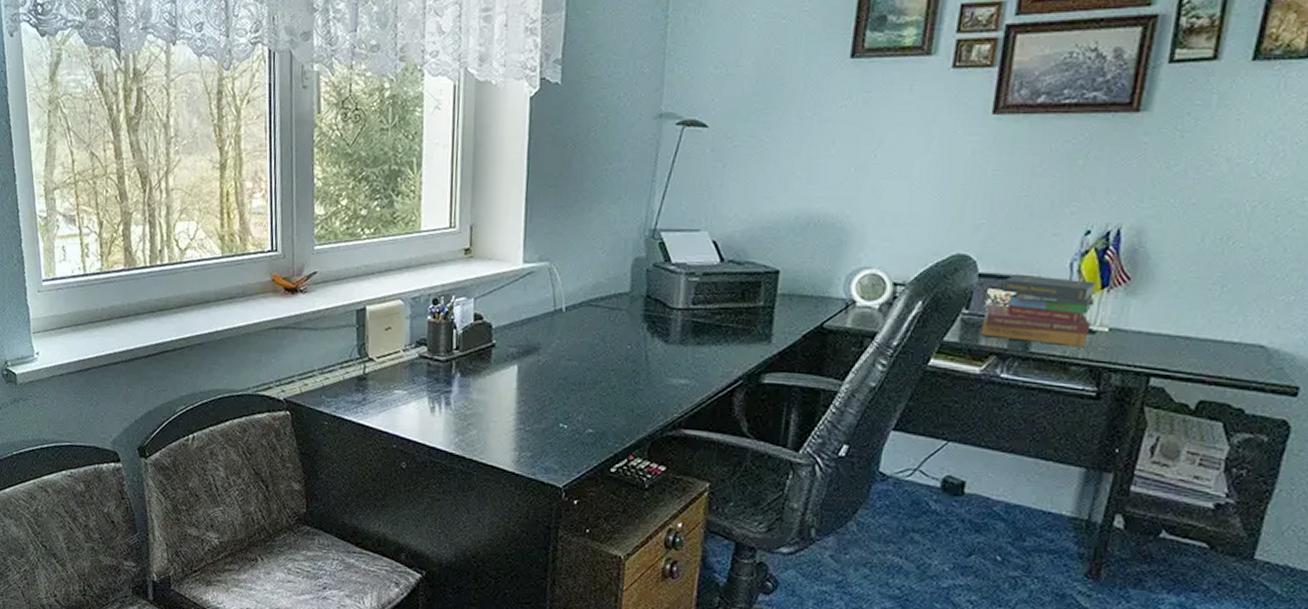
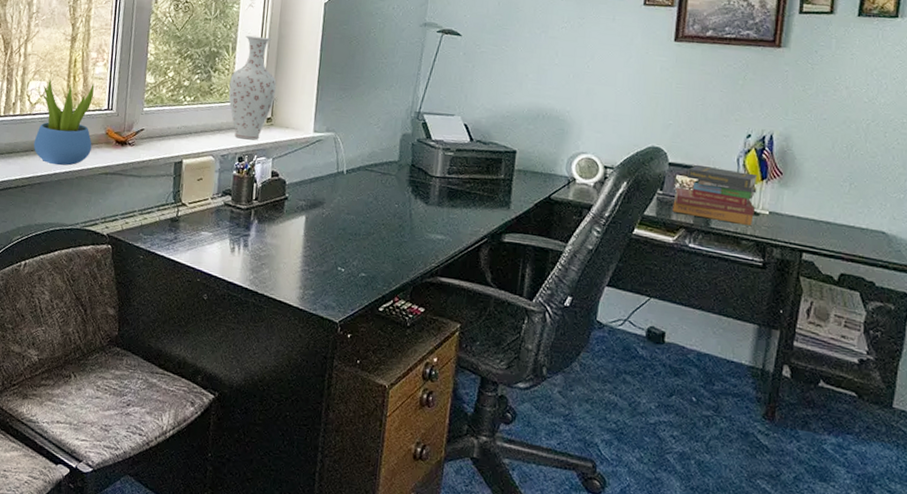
succulent plant: none [188,218,257,322] -> present [33,79,95,166]
vase: none [416,146,475,277] -> present [228,35,277,140]

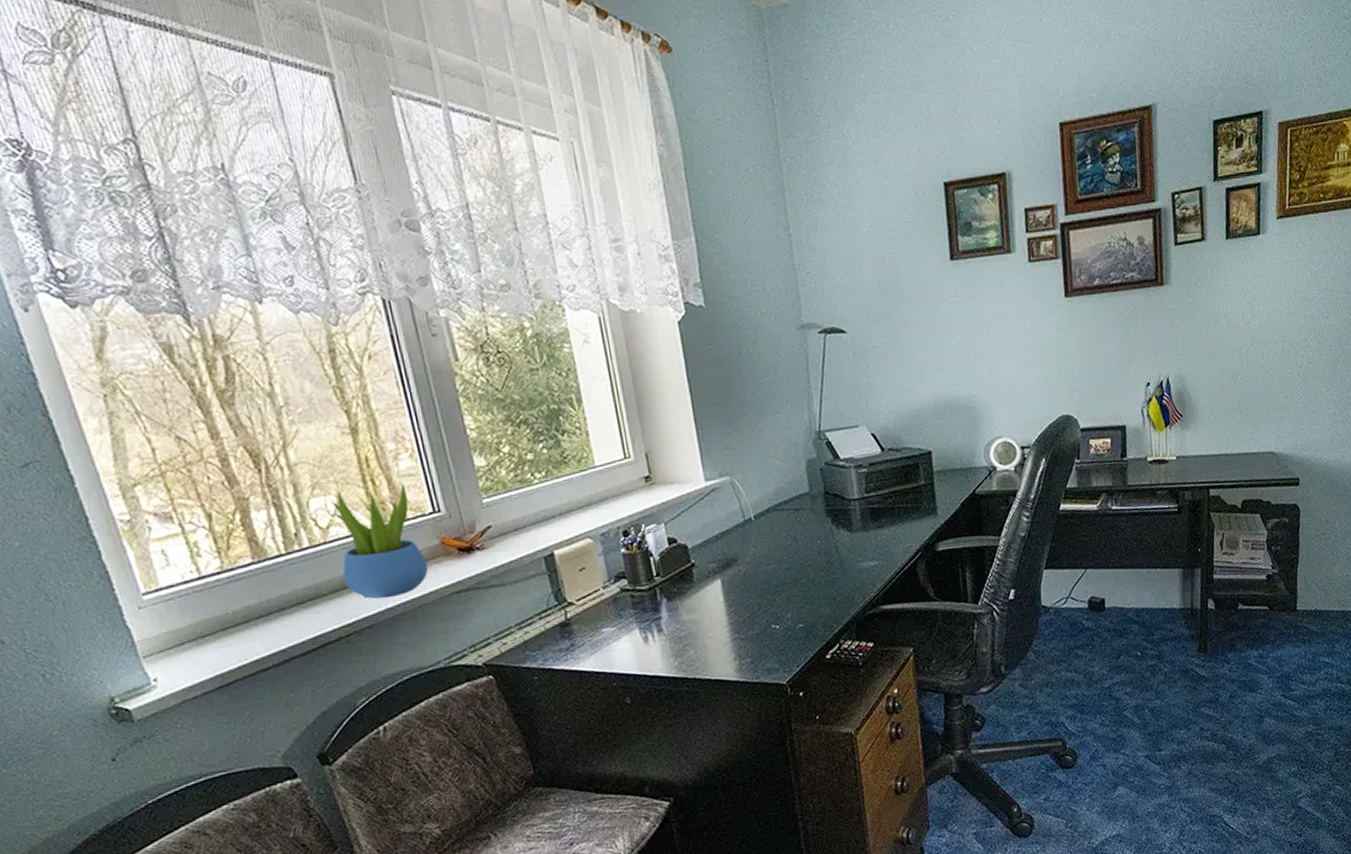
vase: present [228,35,277,140] -> none [585,378,649,509]
books: present [672,164,758,225] -> none [1091,422,1165,479]

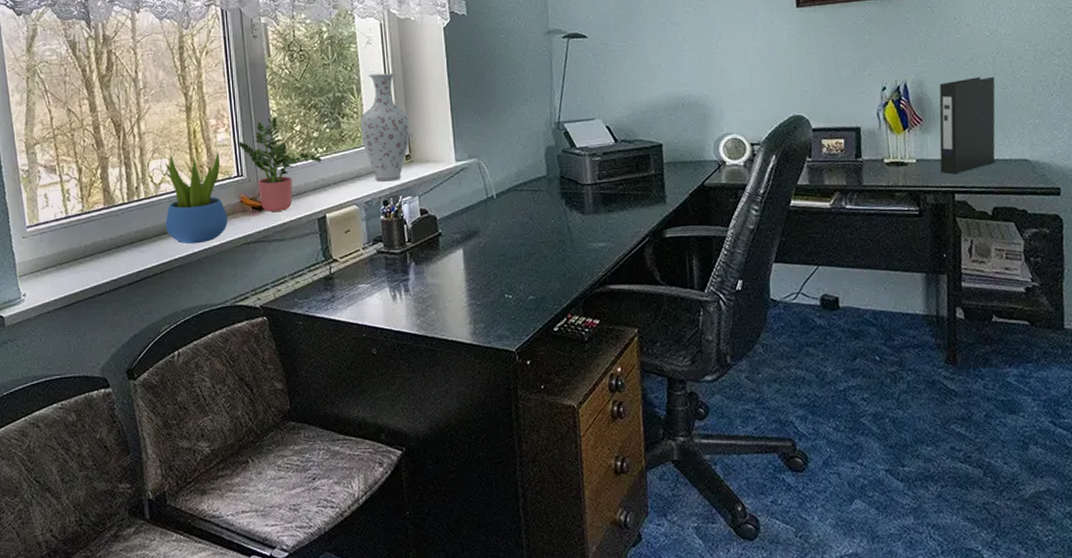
potted plant: none [428,437,541,553] -> present [238,117,322,212]
vase: none [585,378,649,509] -> present [360,72,410,182]
binder: none [1197,369,1248,470] -> present [939,76,996,175]

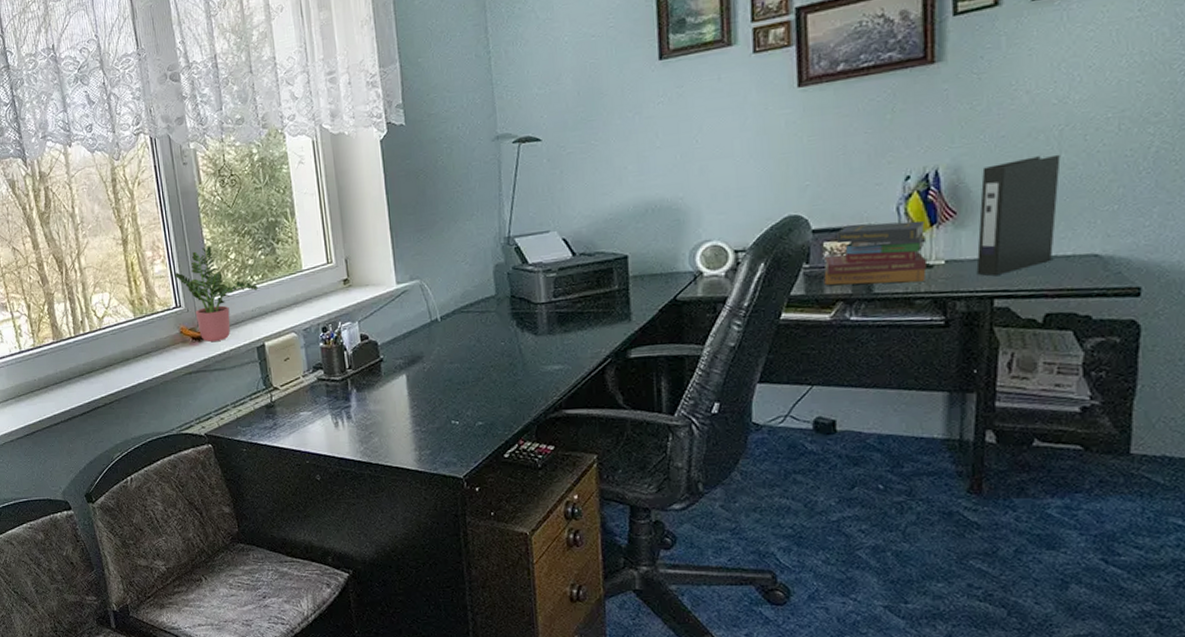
succulent plant: present [165,151,228,245] -> none [106,282,170,376]
vase: present [360,72,410,182] -> none [295,192,348,308]
books: none [823,125,903,178] -> present [824,221,928,285]

